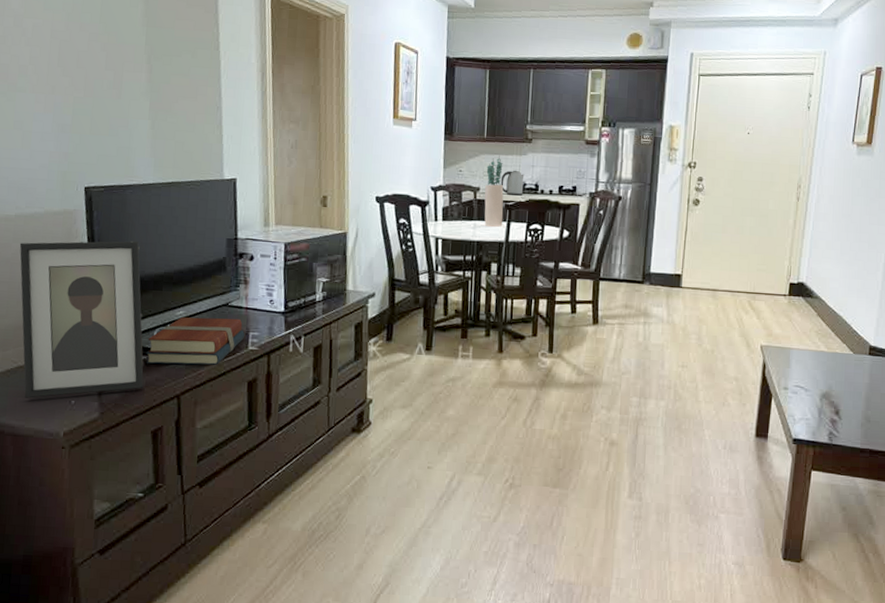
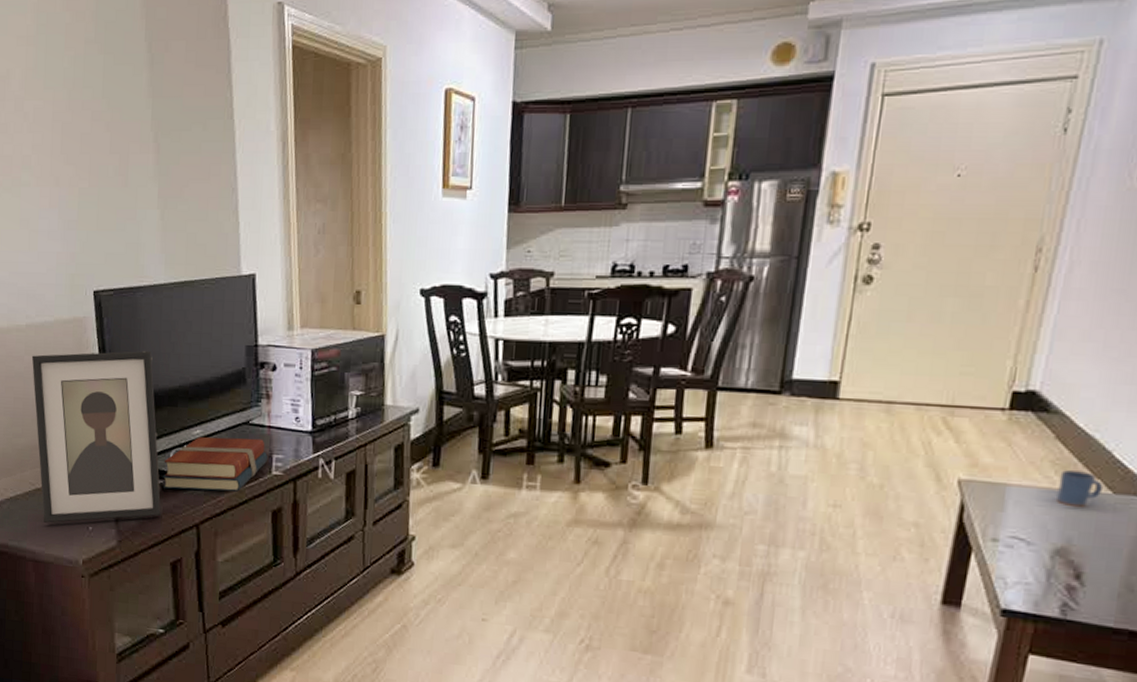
vase: present [484,155,504,227] -> none [559,228,587,324]
kettle: present [501,170,525,197] -> none [582,246,616,282]
mug: none [821,338,847,363] -> present [1057,470,1103,507]

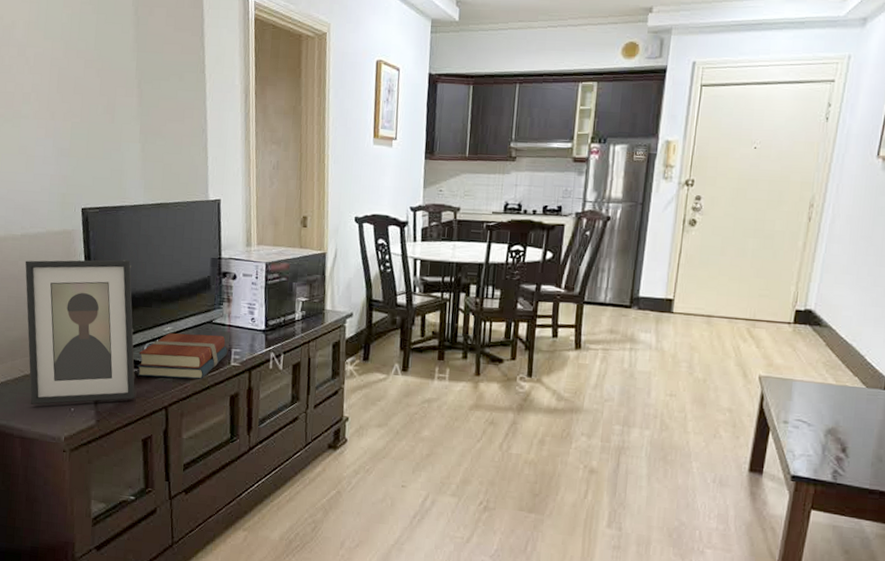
mug: present [1057,470,1103,507] -> none [828,370,859,397]

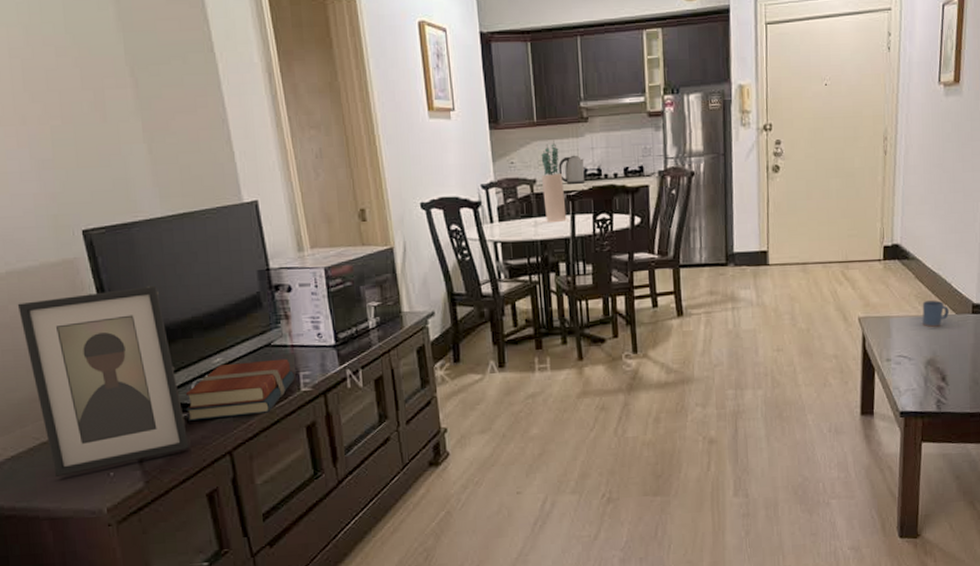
vase: none [464,174,485,248] -> present [541,140,567,223]
kettle: none [482,189,507,217] -> present [558,155,586,185]
mug: none [828,370,859,397] -> present [922,300,949,327]

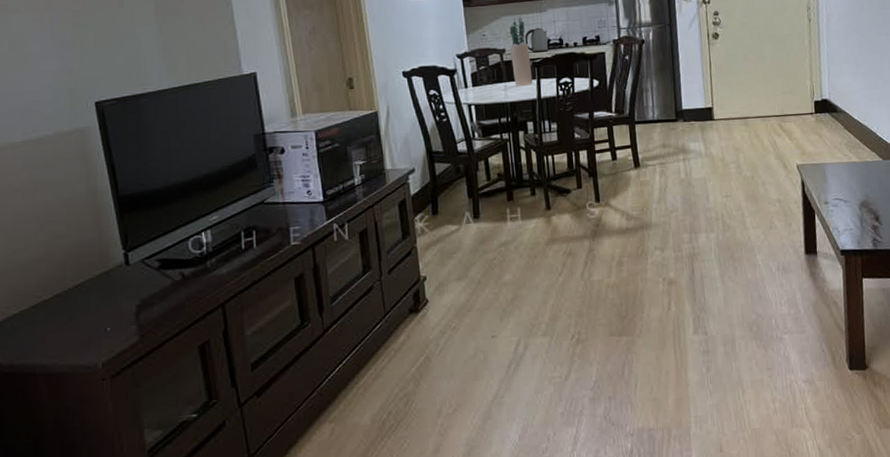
picture frame: present [17,285,190,477] -> none [30,150,184,333]
books: present [185,358,294,422] -> none [181,215,285,277]
mug: present [922,300,949,327] -> none [852,148,877,172]

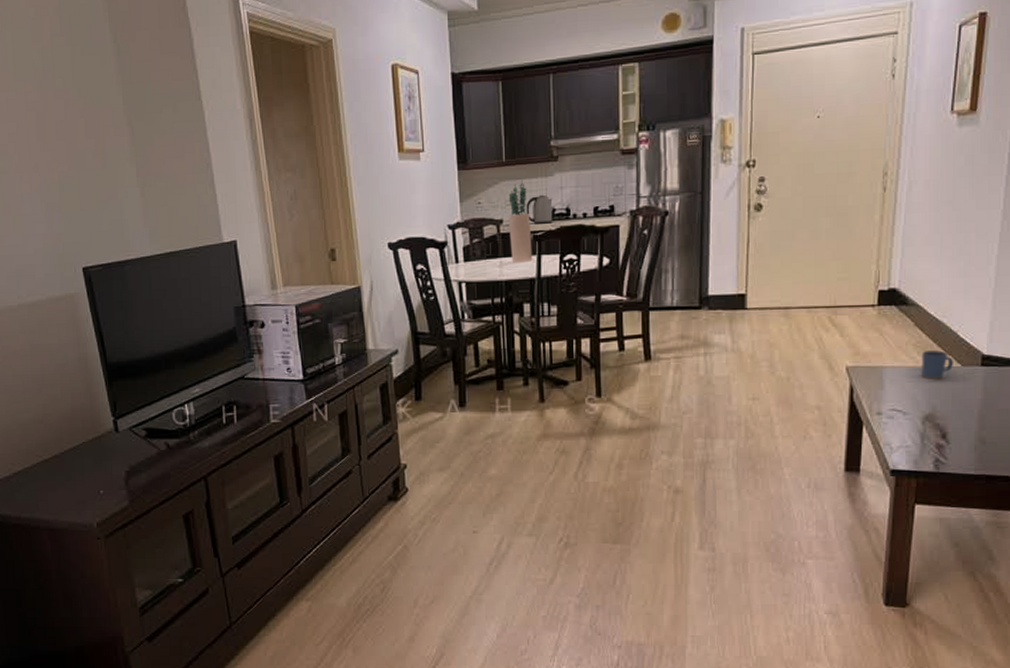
mug: none [852,148,877,172] -> present [921,350,953,379]

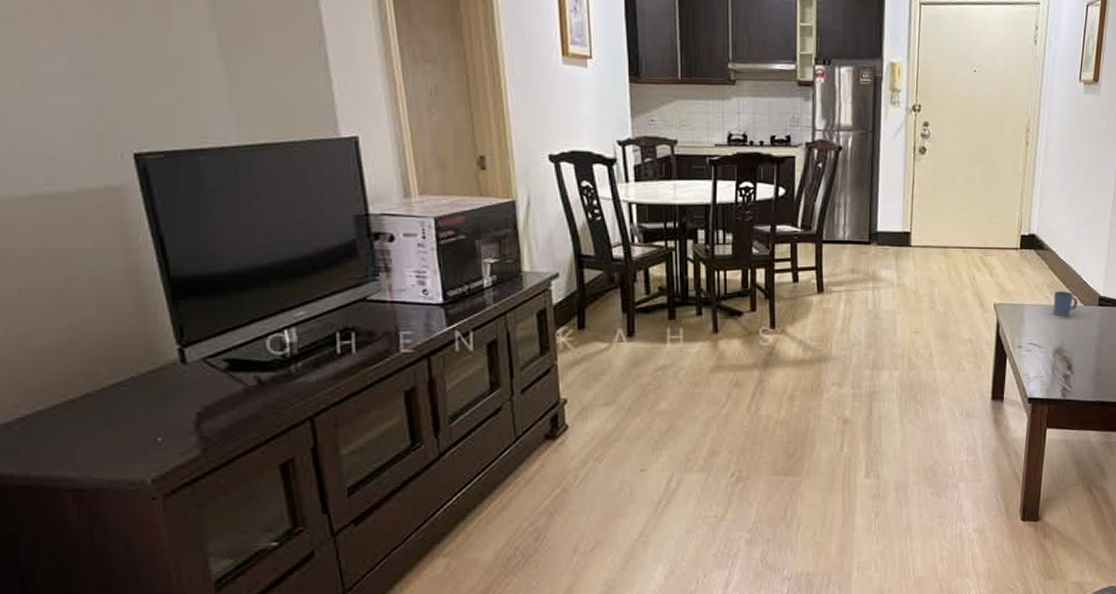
vase: present [508,179,533,264] -> none [682,100,708,188]
kettle: present [526,194,553,226] -> none [702,118,730,150]

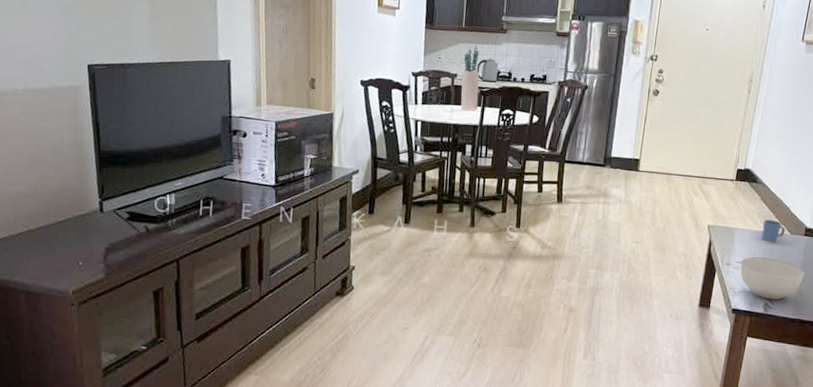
vase: none [682,100,708,188] -> present [460,44,480,112]
kettle: none [702,118,730,150] -> present [477,58,499,84]
bowl: none [1034,335,1102,383] -> present [740,256,805,300]

